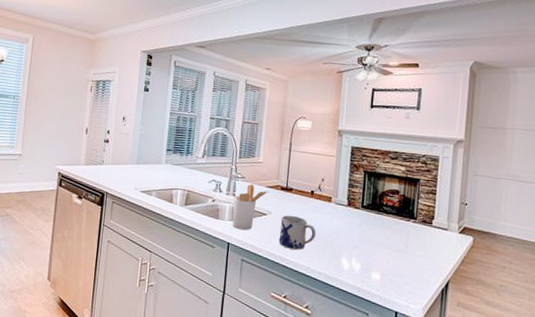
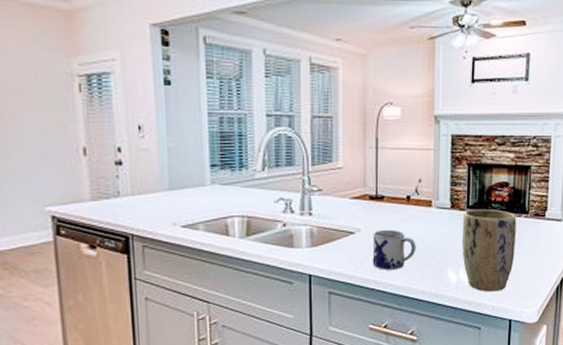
utensil holder: present [232,184,268,231] -> none [309,197,354,257]
plant pot: none [355,209,406,284] -> present [461,209,517,292]

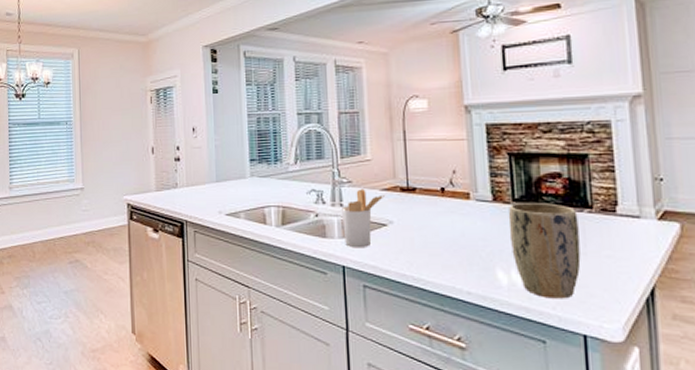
utensil holder: none [309,197,354,257] -> present [340,188,385,248]
mug: present [372,229,416,270] -> none [406,222,456,266]

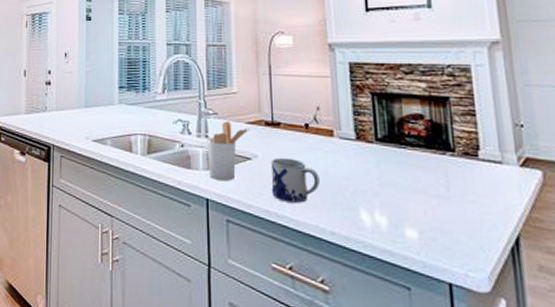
mug: none [406,222,456,266] -> present [270,157,320,203]
plant pot: present [508,203,581,299] -> none [371,143,445,244]

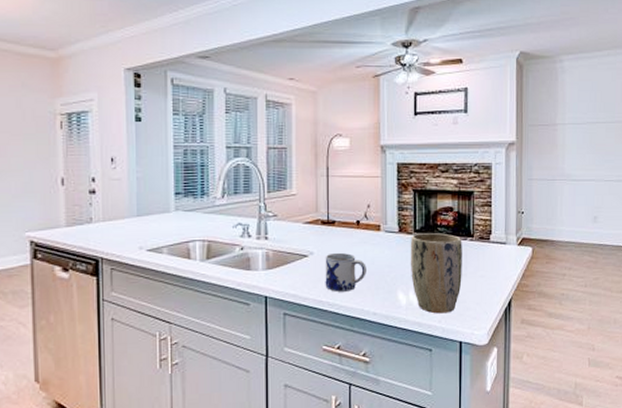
utensil holder: present [206,121,250,182] -> none [265,222,307,279]
plant pot: none [371,143,445,244] -> present [410,233,462,314]

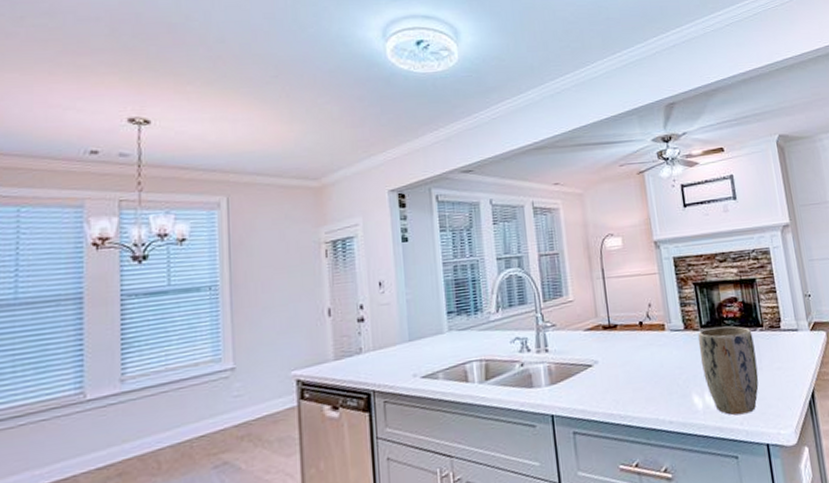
mug: present [325,252,366,292] -> none [610,357,657,402]

